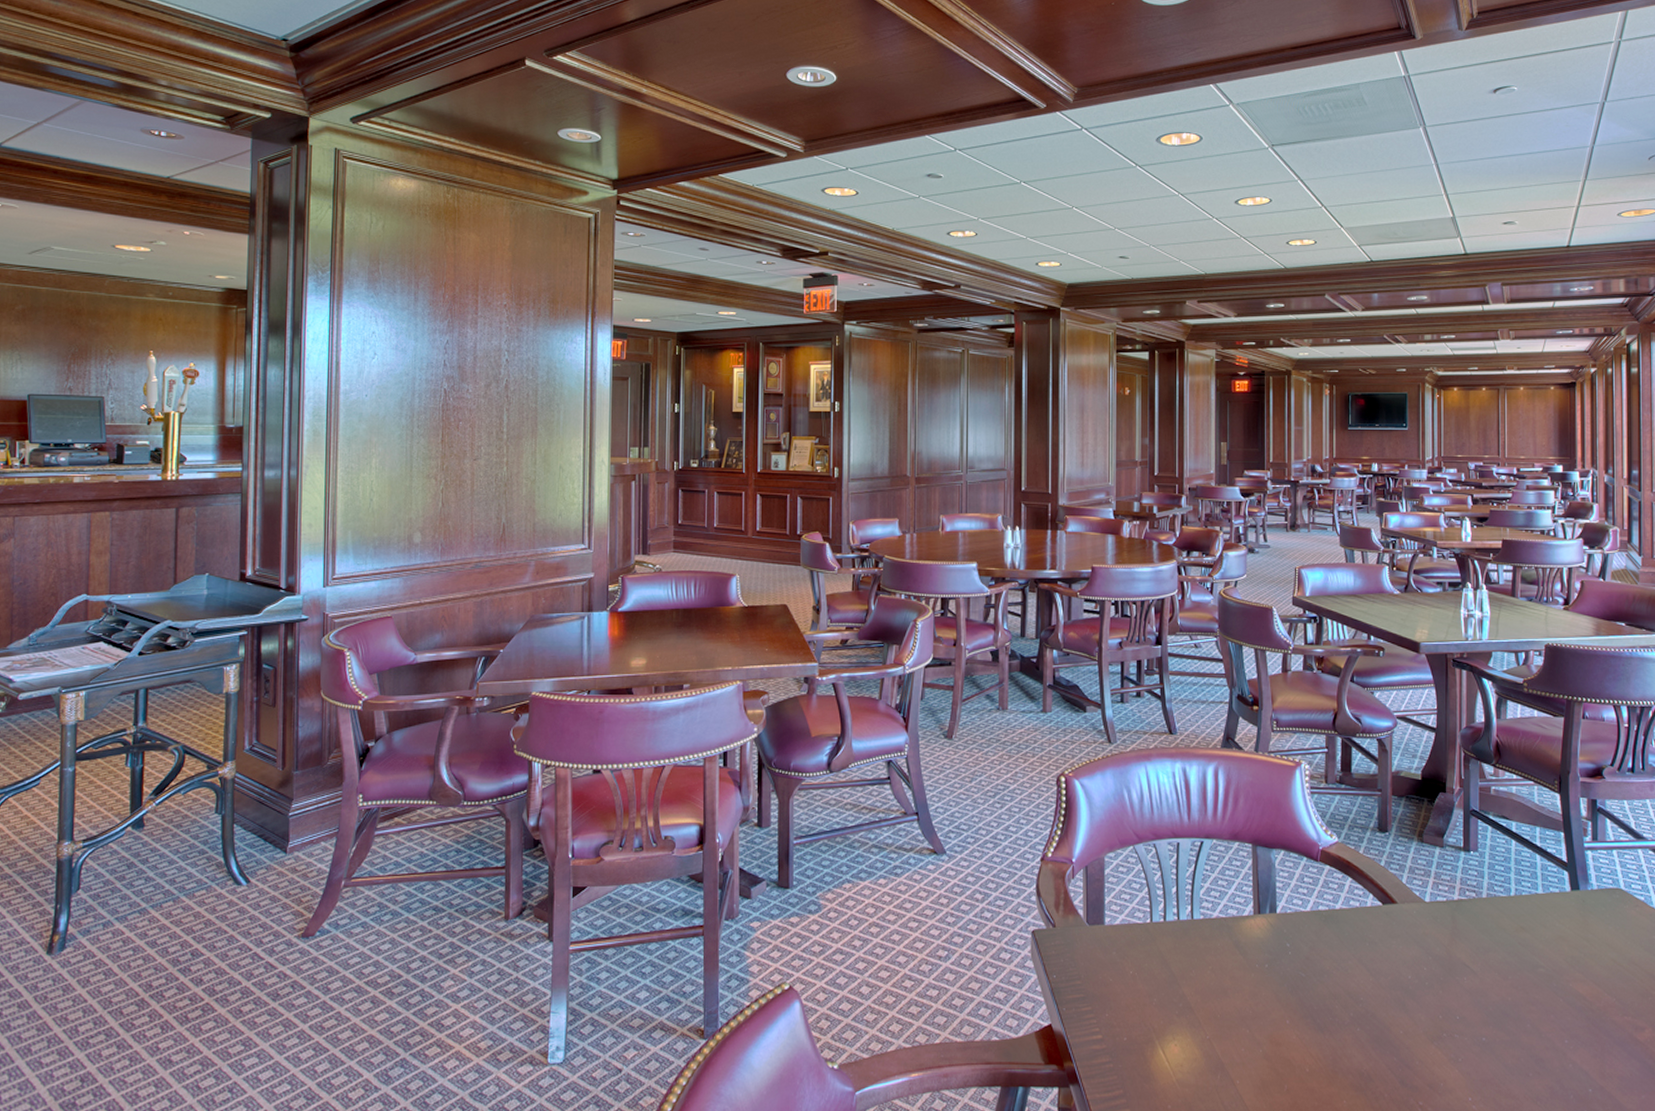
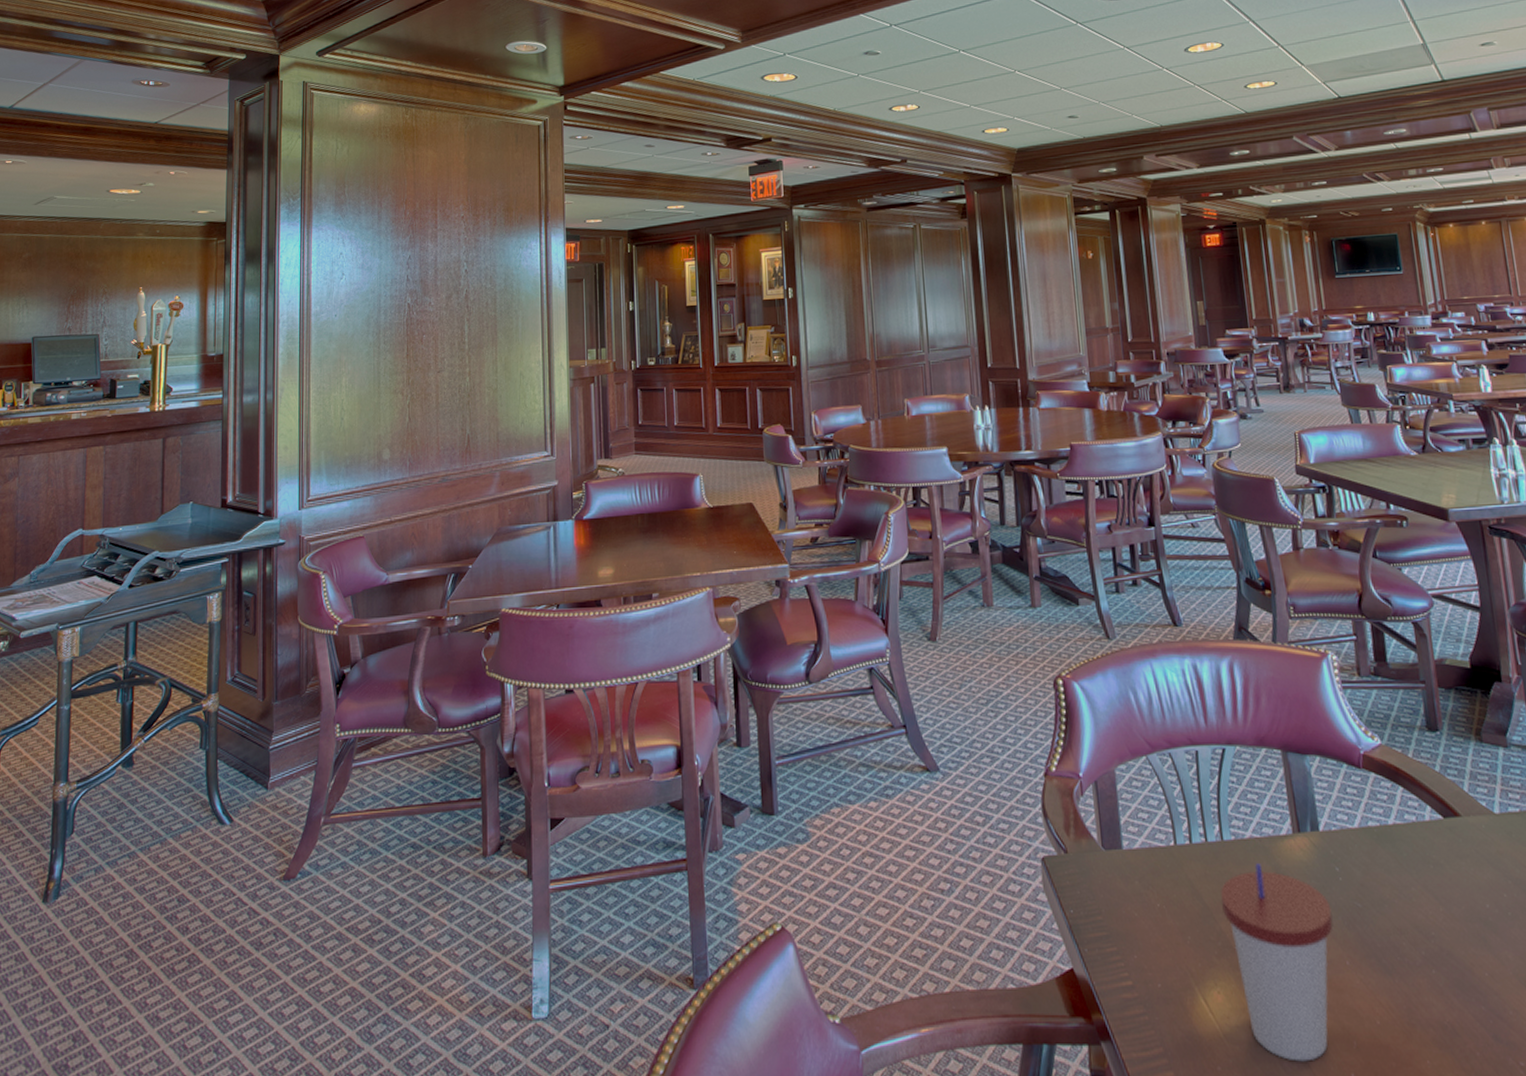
cup: none [1187,939,1279,1101] -> present [1221,863,1333,1062]

